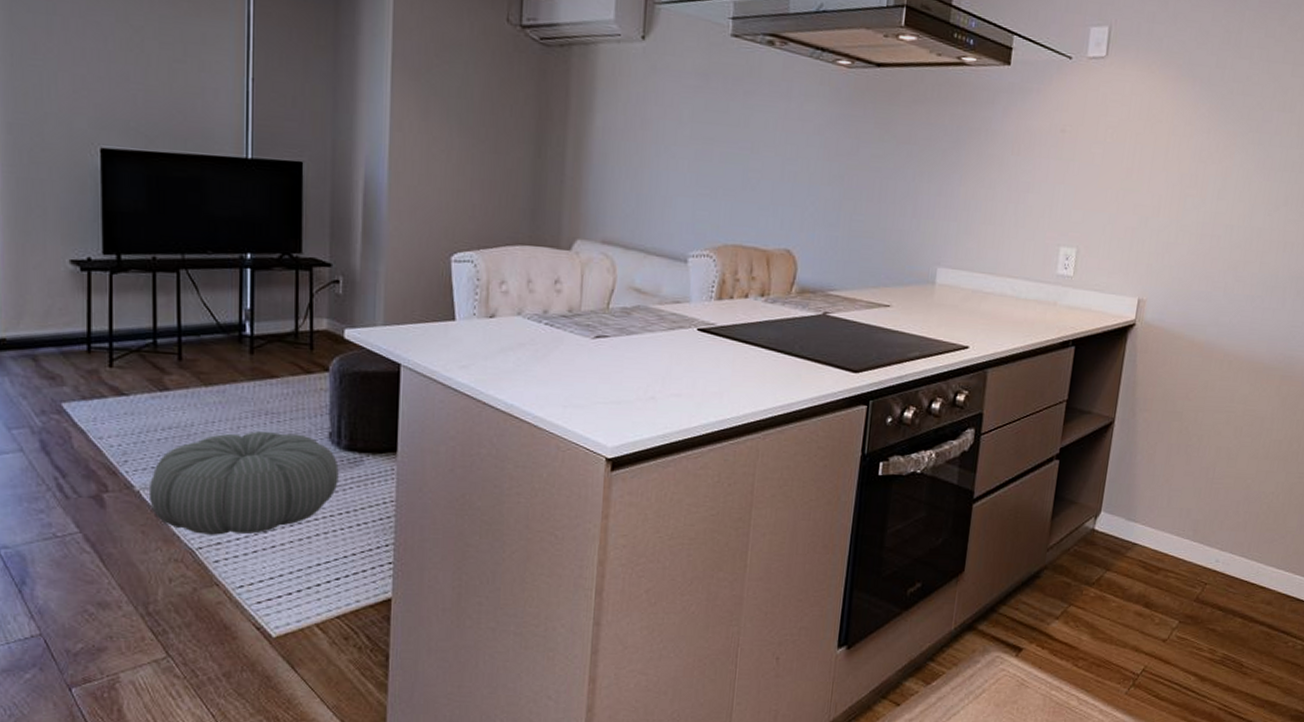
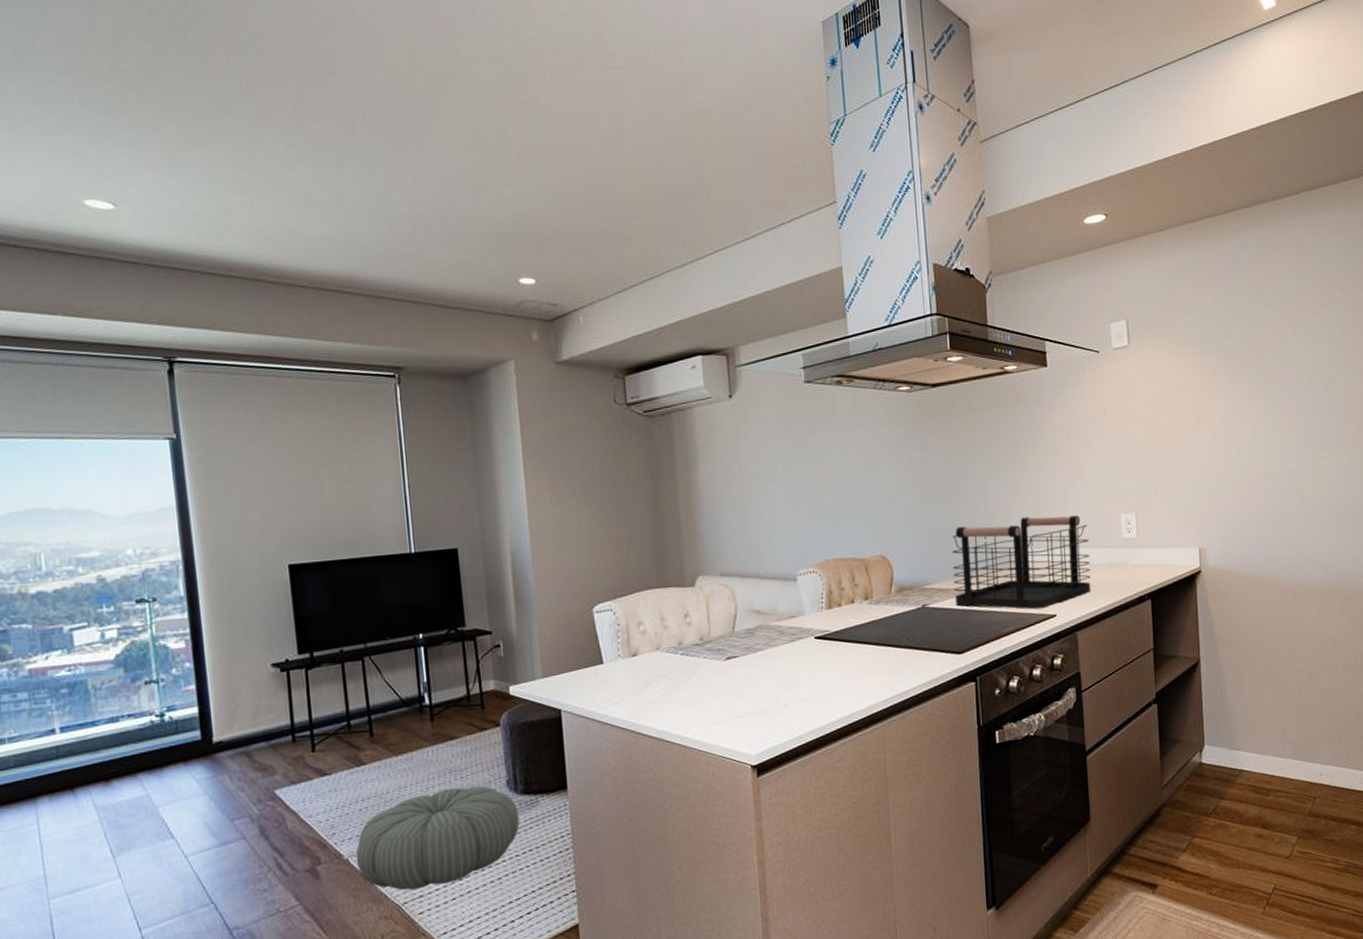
dish rack: none [860,232,1021,338] -> present [951,515,1091,610]

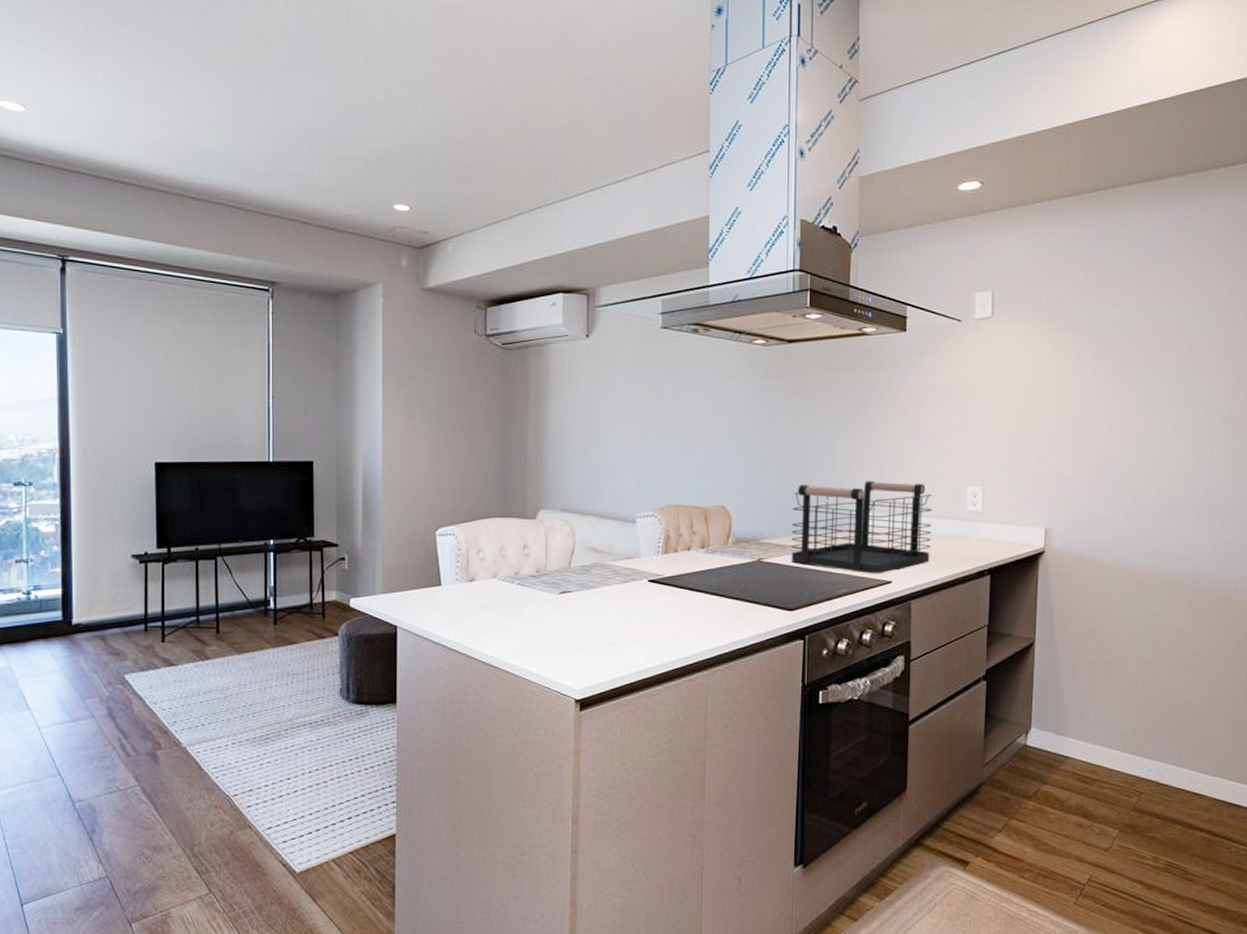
pouf: present [355,786,520,891] -> none [193,691,348,783]

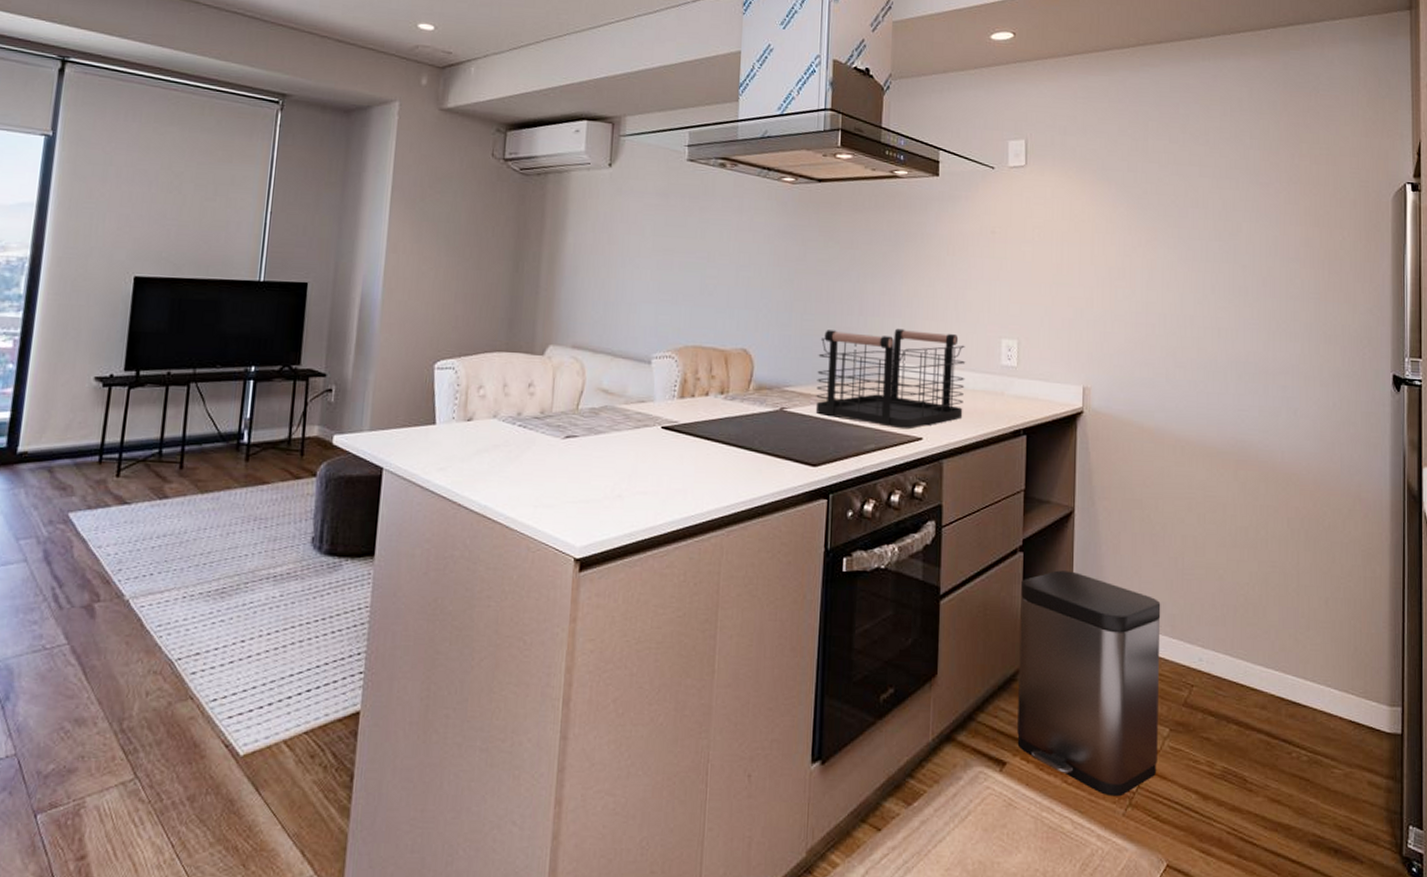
pedal bin: none [979,696,1114,888] -> present [1017,570,1161,797]

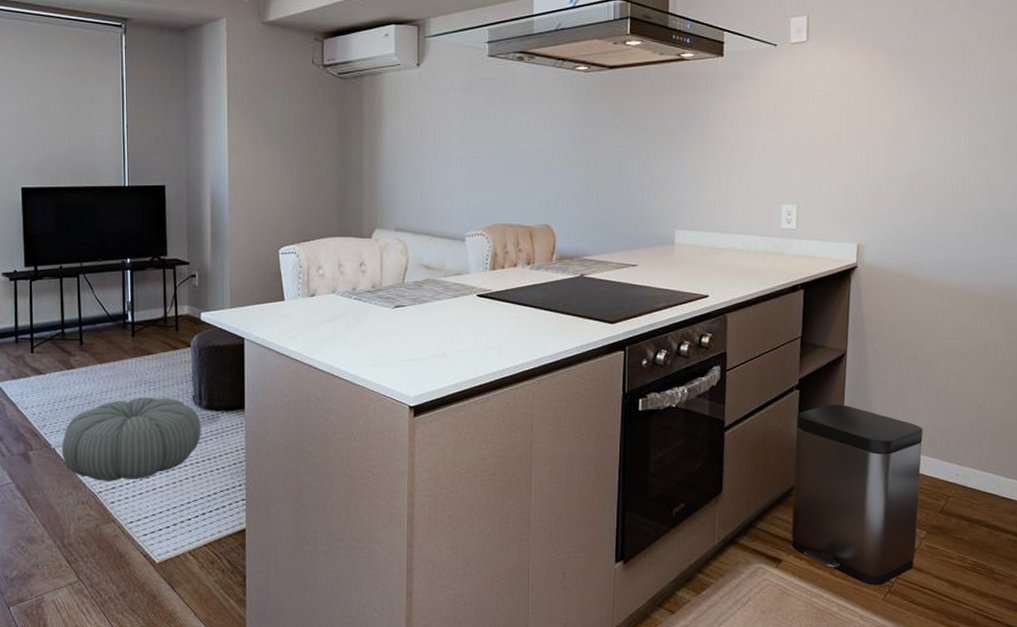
pouf: none [136,537,319,645] -> present [61,397,201,481]
dish rack: present [815,328,966,430] -> none [612,200,749,289]

